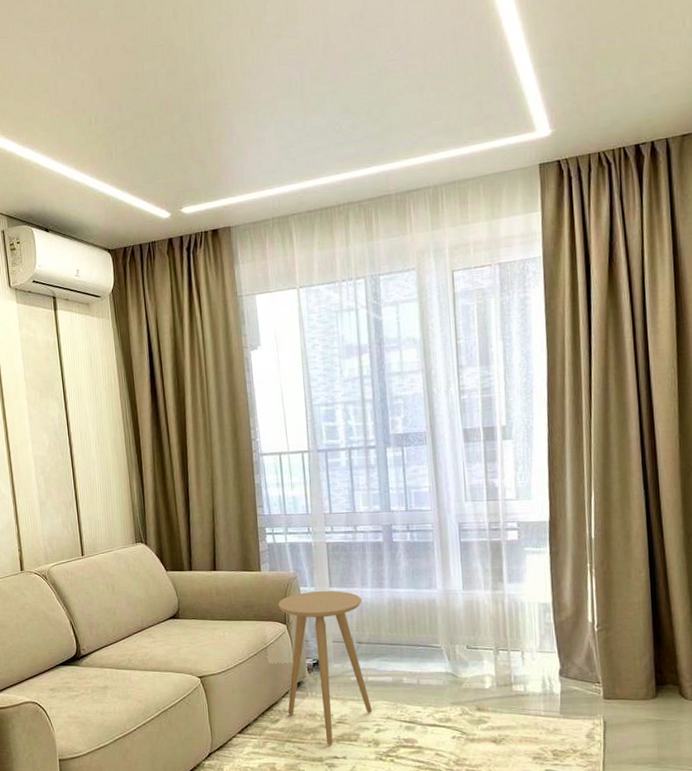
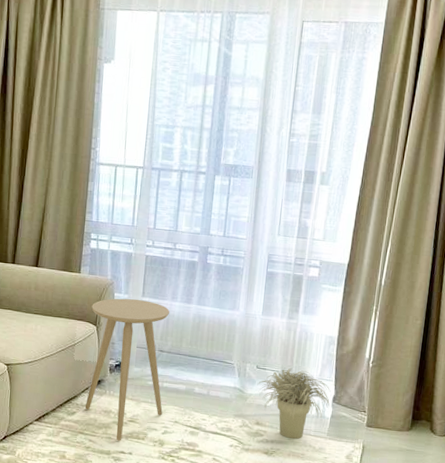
potted plant: none [470,644,557,723] -> present [257,368,331,440]

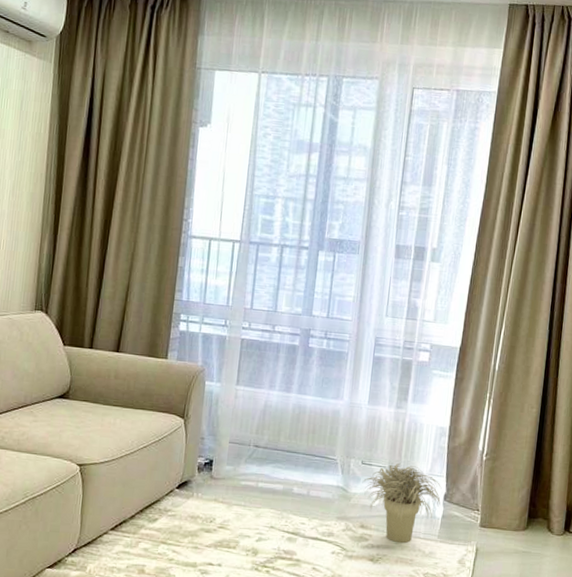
side table: present [84,298,169,441] -> none [168,387,267,551]

